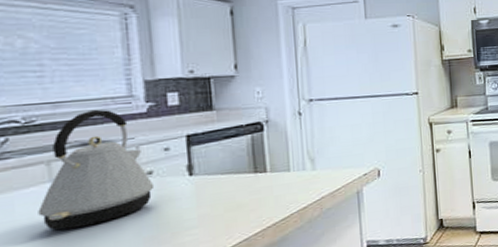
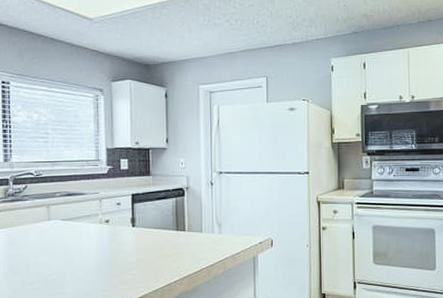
kettle: present [38,109,155,230] -> none [41,169,110,257]

